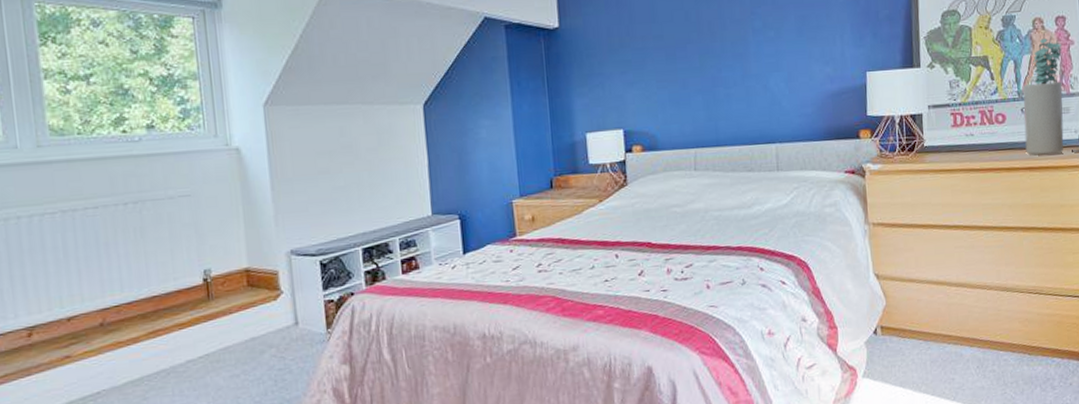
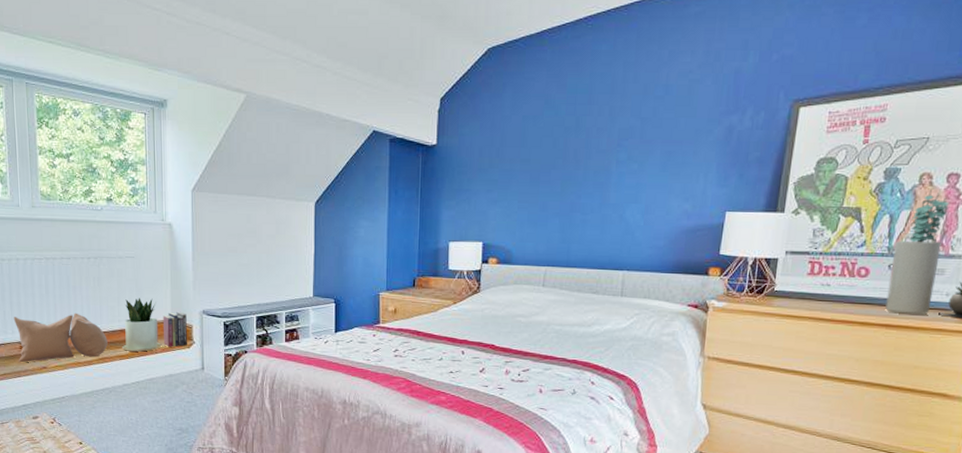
cushion: none [15,277,160,356] -> present [13,313,108,363]
planter: none [180,244,238,317] -> present [121,298,162,352]
books: none [236,255,273,303] -> present [162,311,187,348]

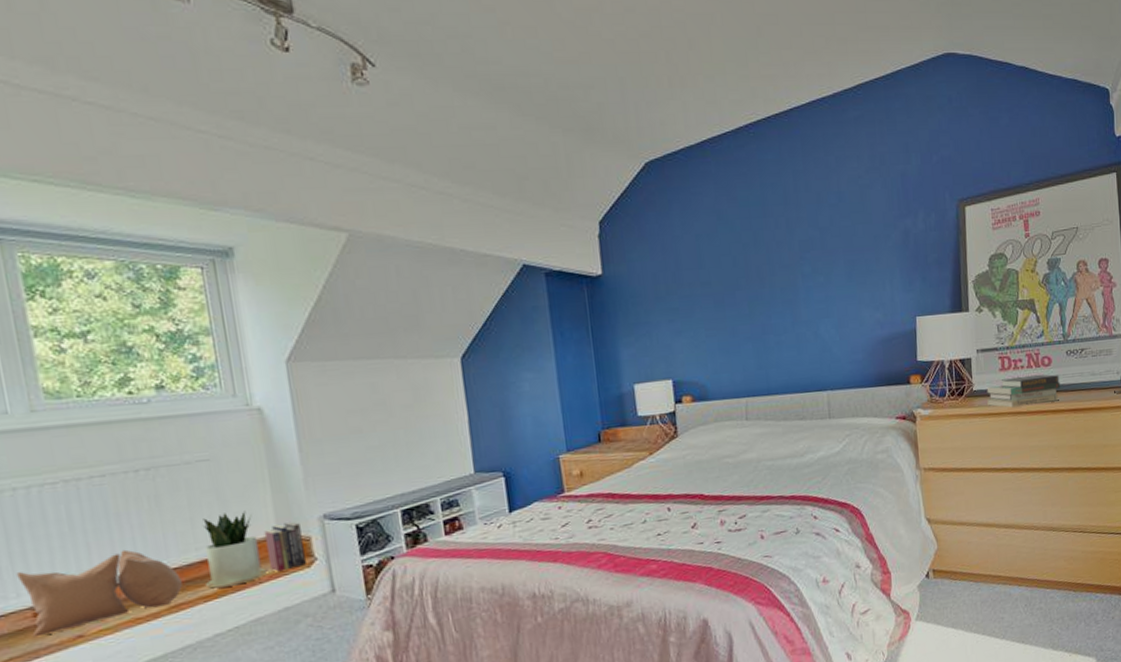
books: none [786,283,876,314] -> present [986,374,1061,408]
vase: present [885,188,949,316] -> none [1068,274,1107,398]

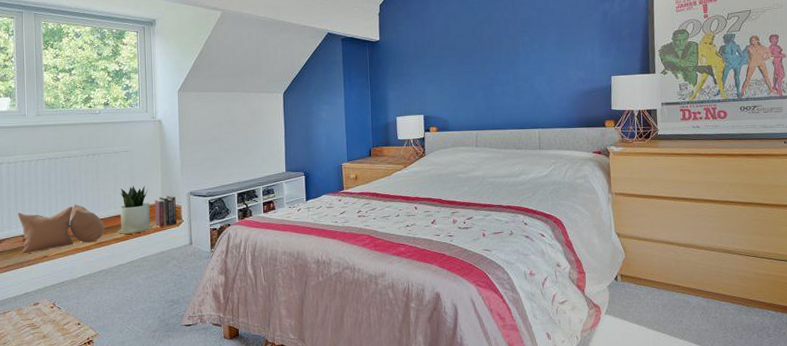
books: present [986,374,1061,408] -> none [669,124,735,150]

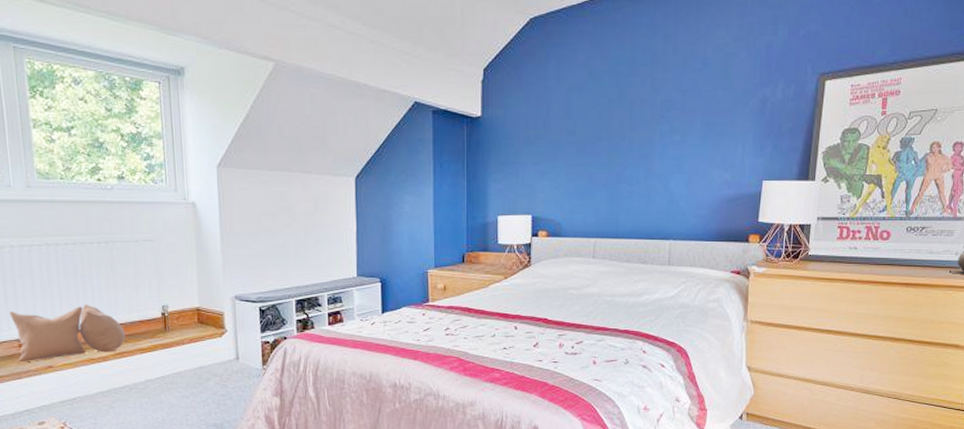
planter: present [117,185,154,234] -> none [142,285,189,344]
books: present [154,194,177,227] -> none [189,298,219,337]

